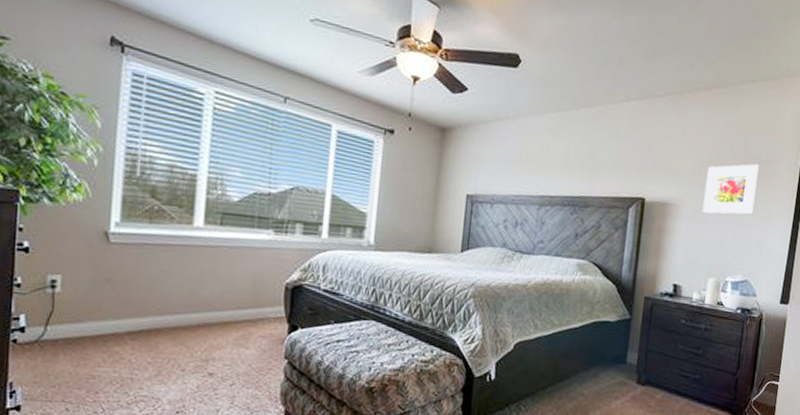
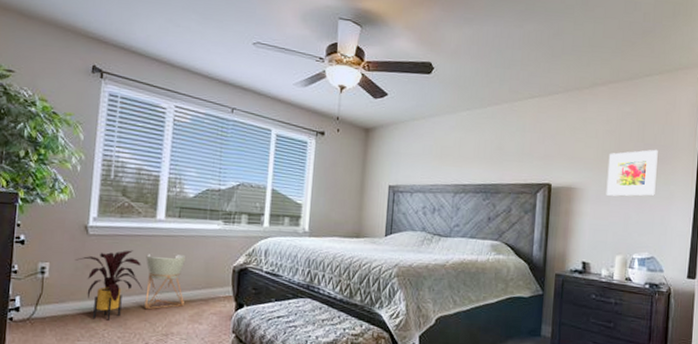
house plant: none [93,262,178,344] -> present [74,250,143,321]
planter: none [180,267,230,332] -> present [144,254,187,310]

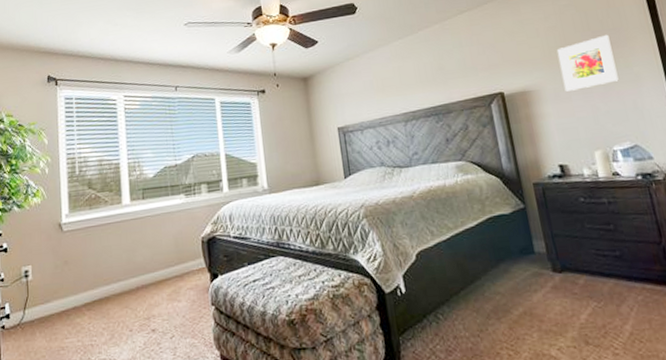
house plant: present [74,250,143,321] -> none [53,239,120,315]
planter: present [144,254,187,310] -> none [118,235,161,296]

